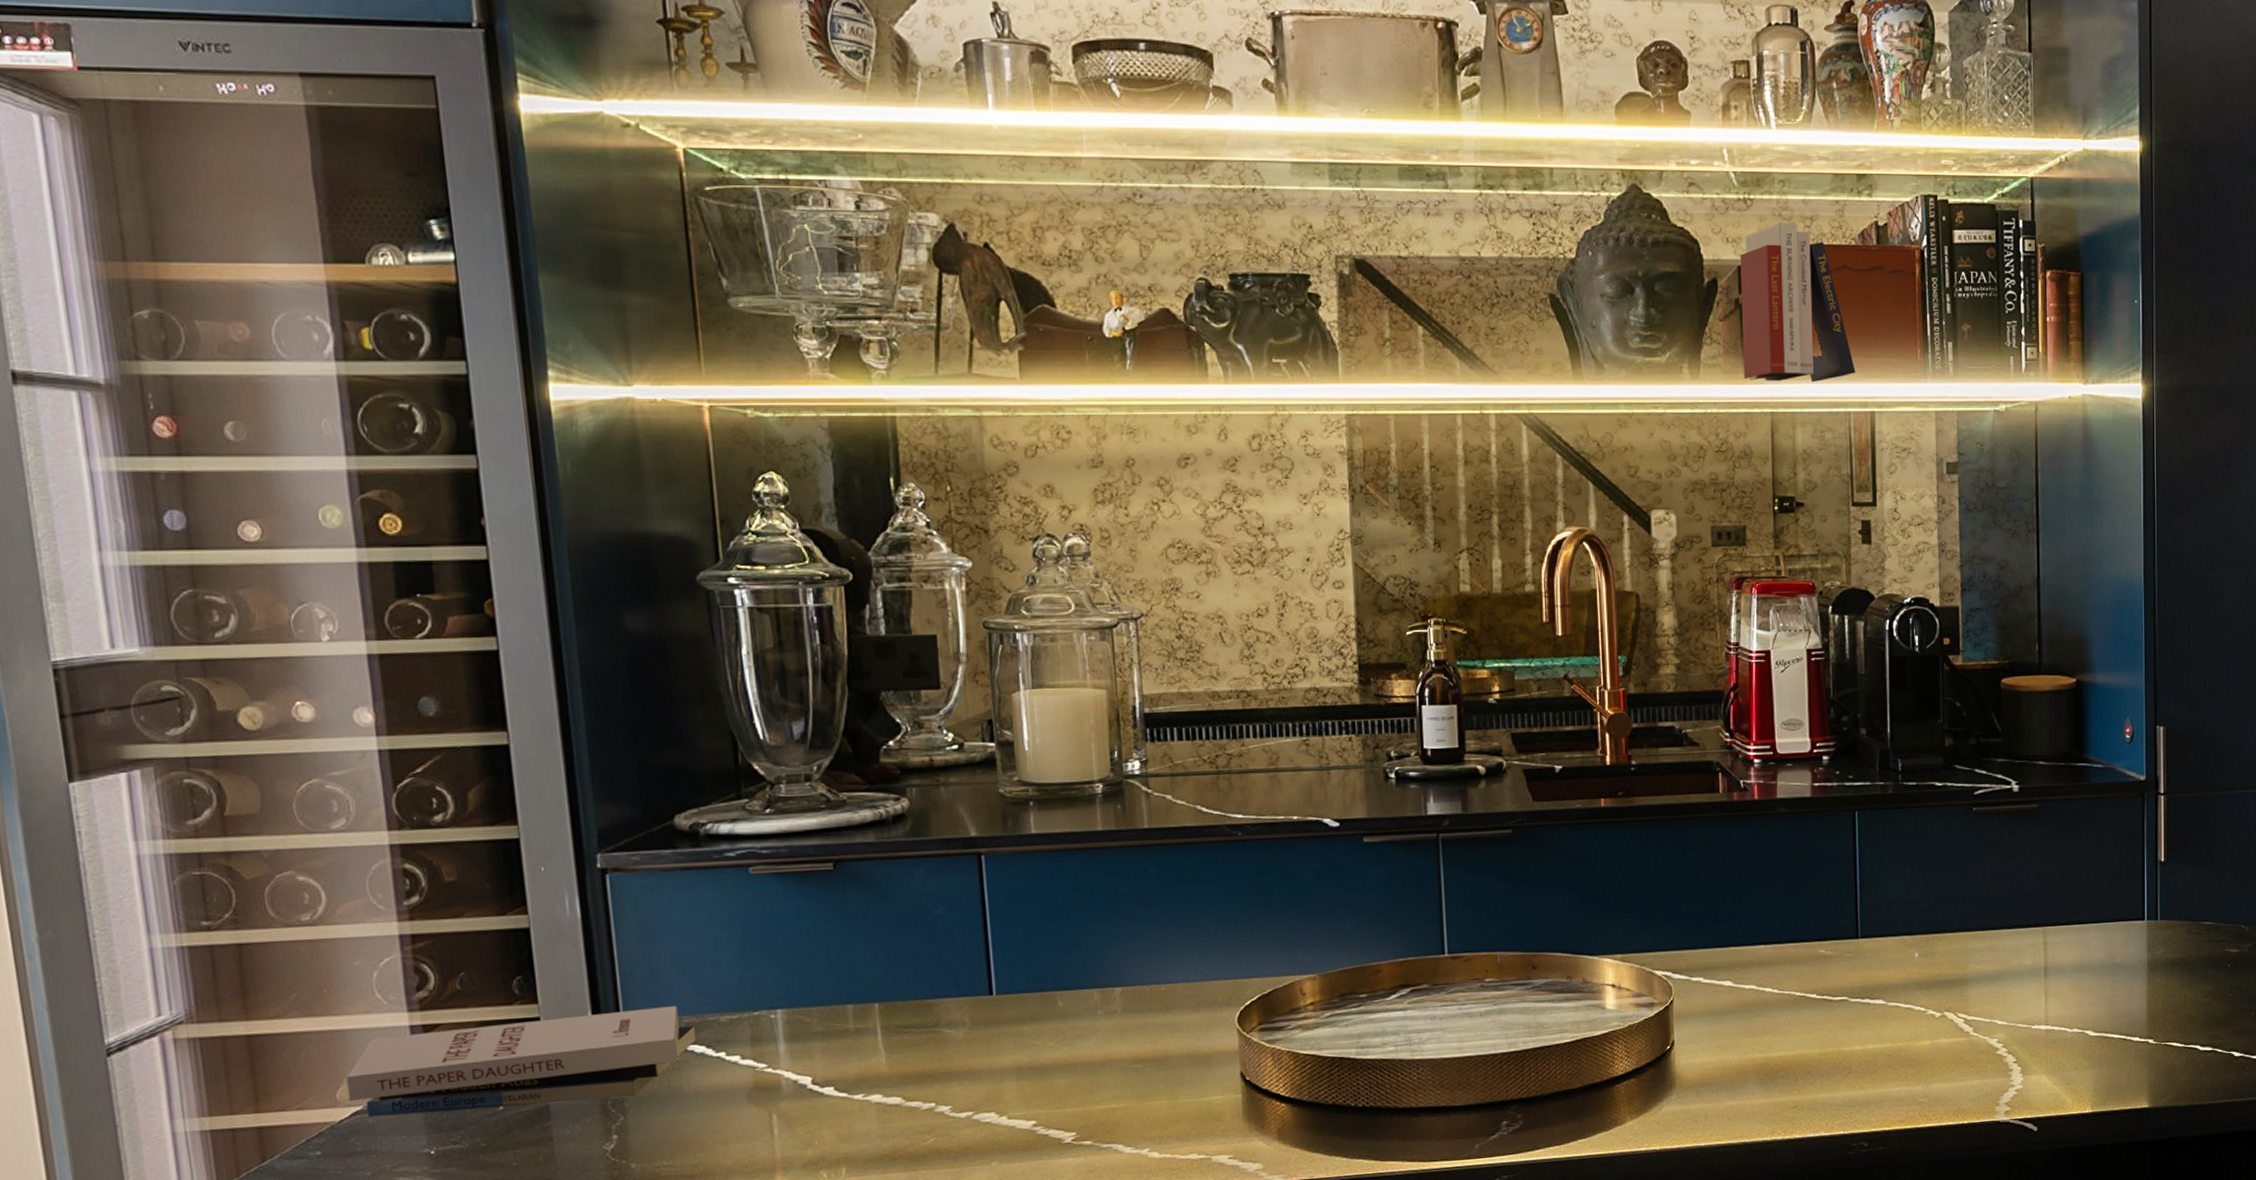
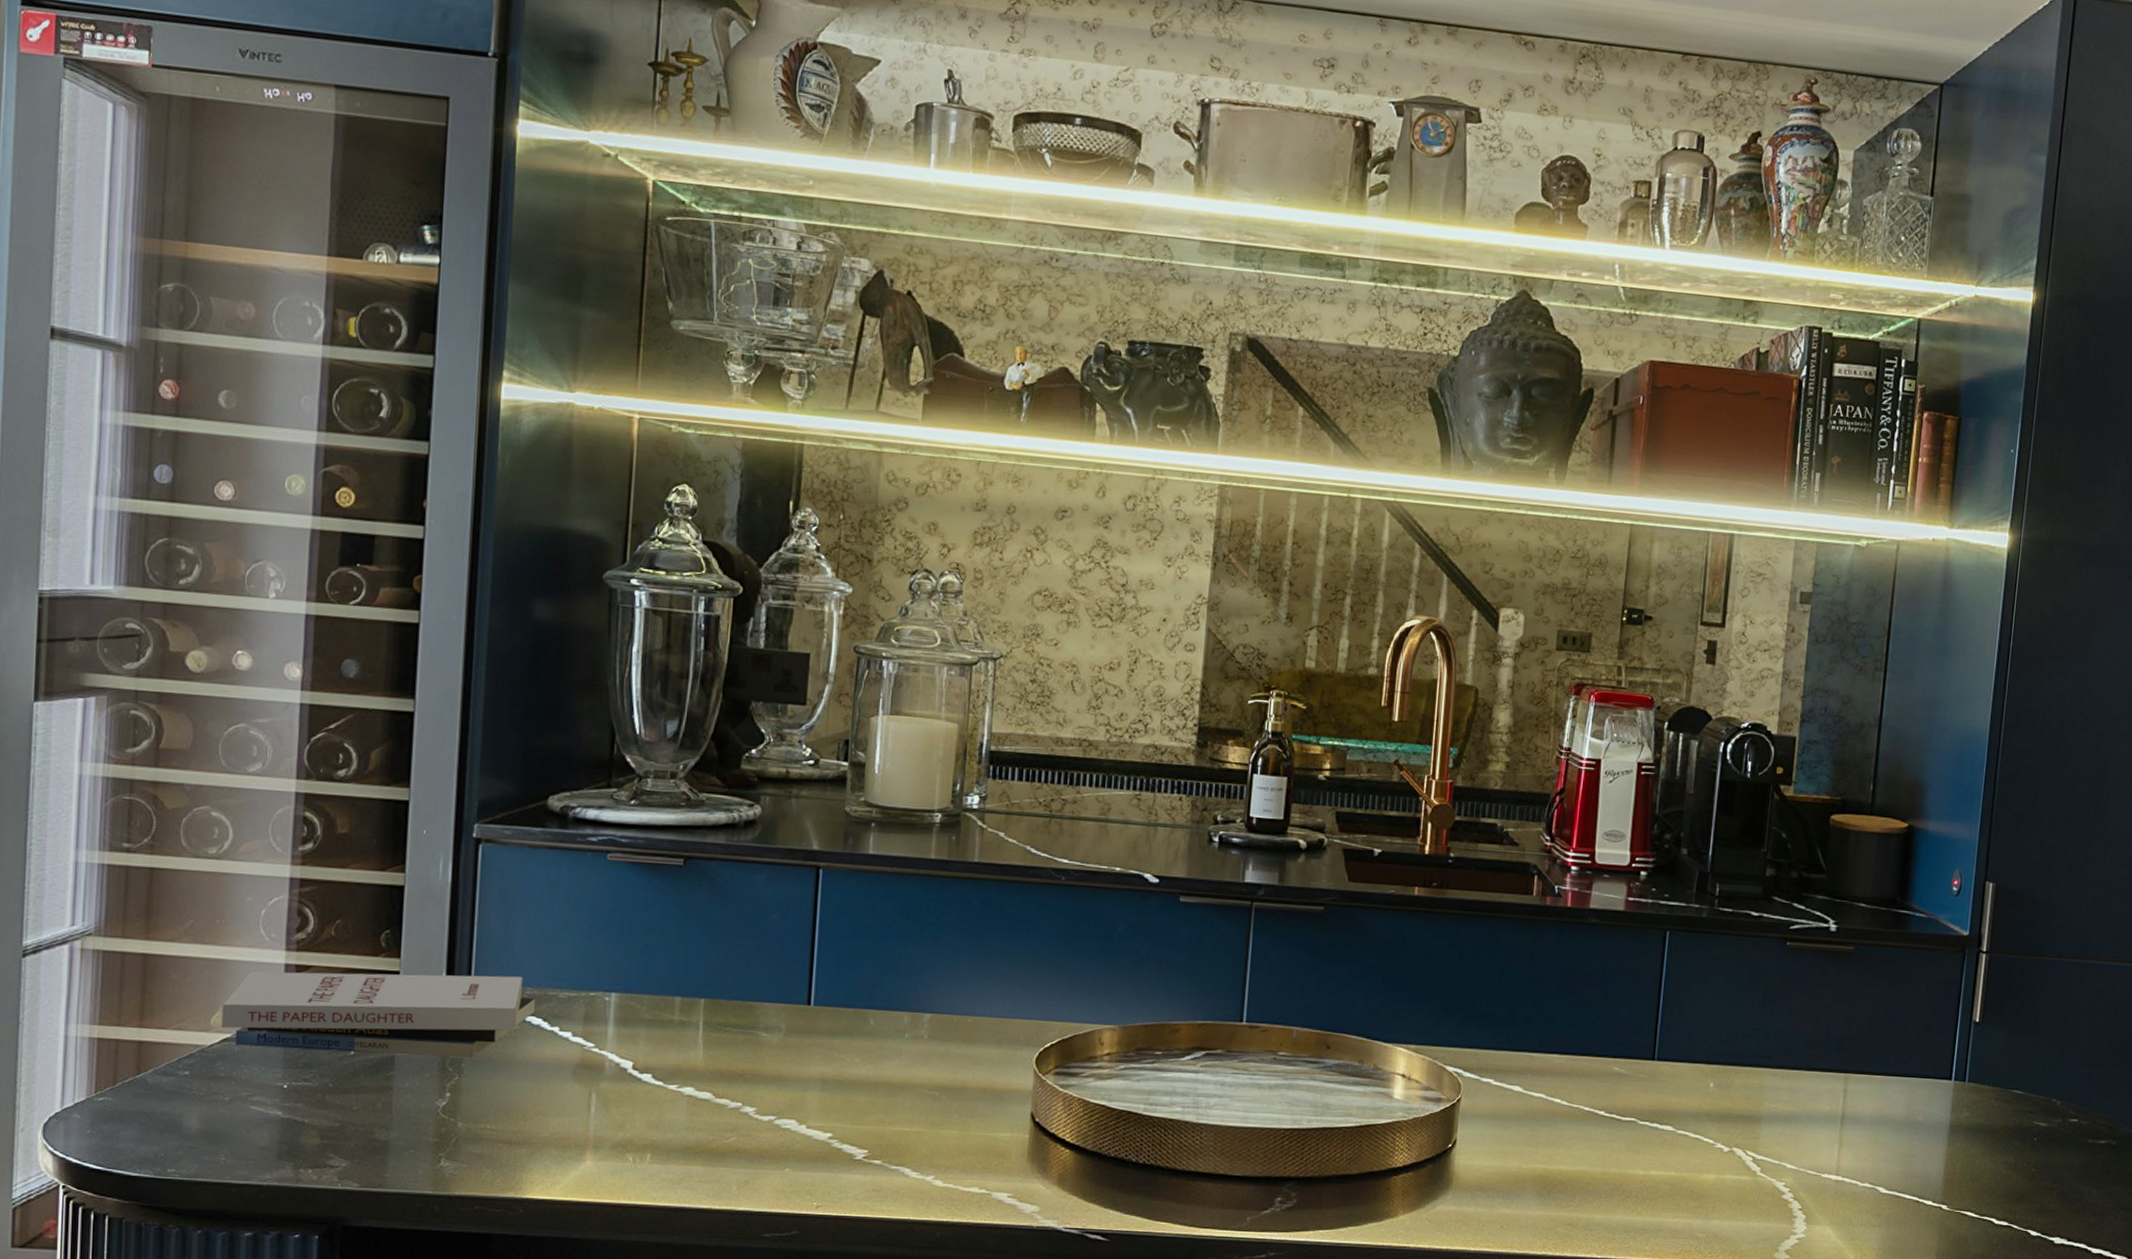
books: present [1740,222,1856,383] -> none [1608,339,1720,500]

